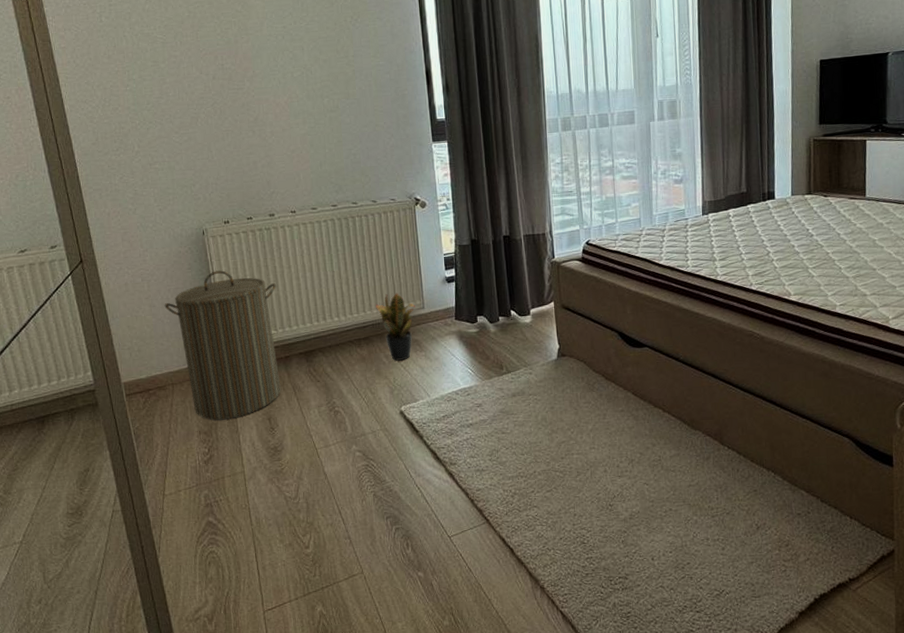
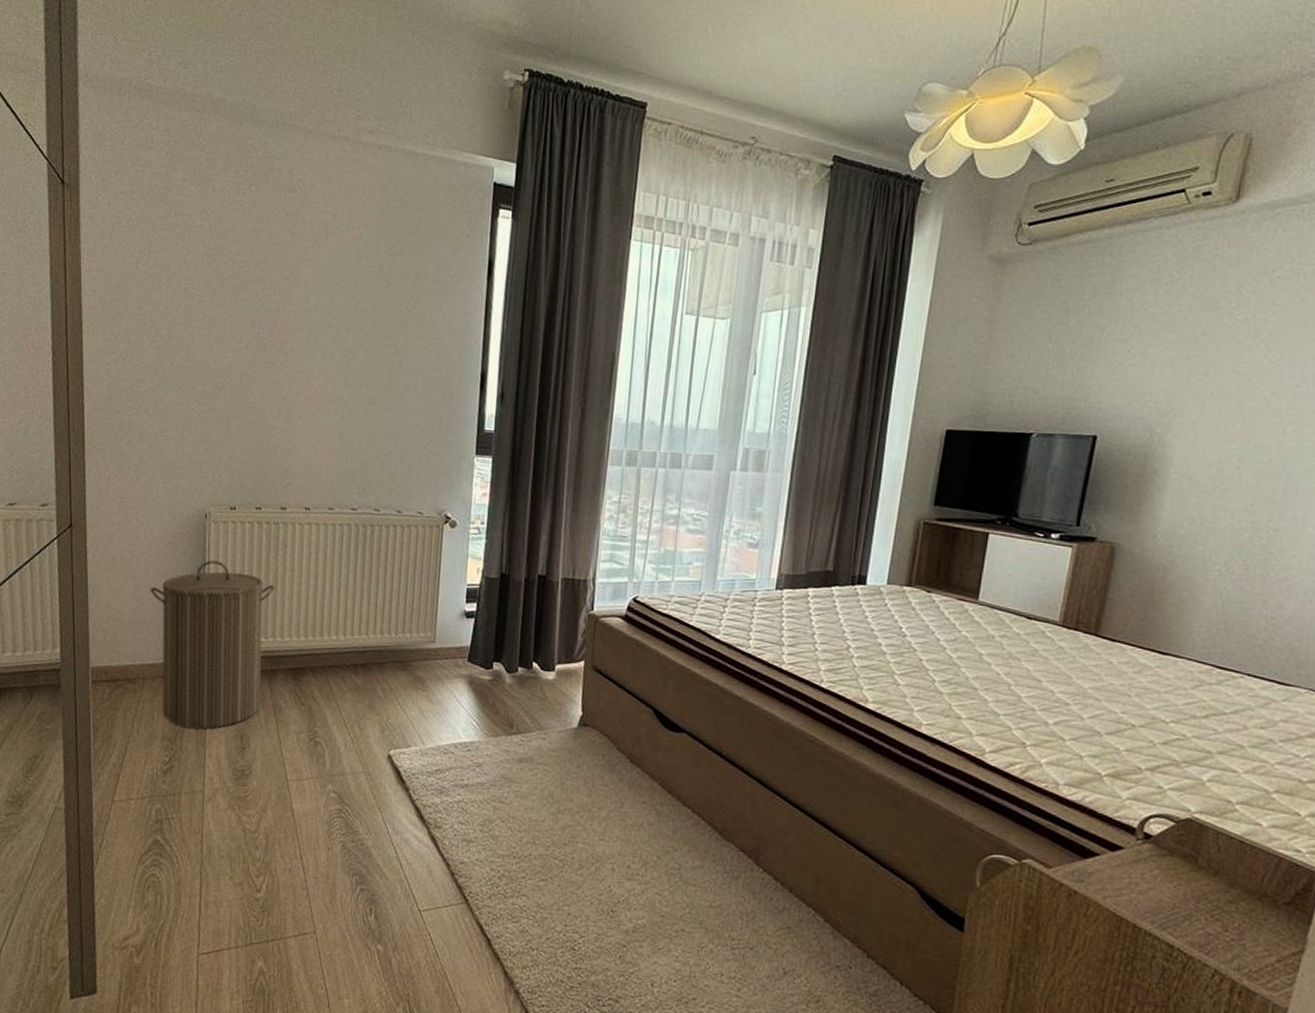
potted plant: present [376,293,415,361] -> none [381,619,425,698]

